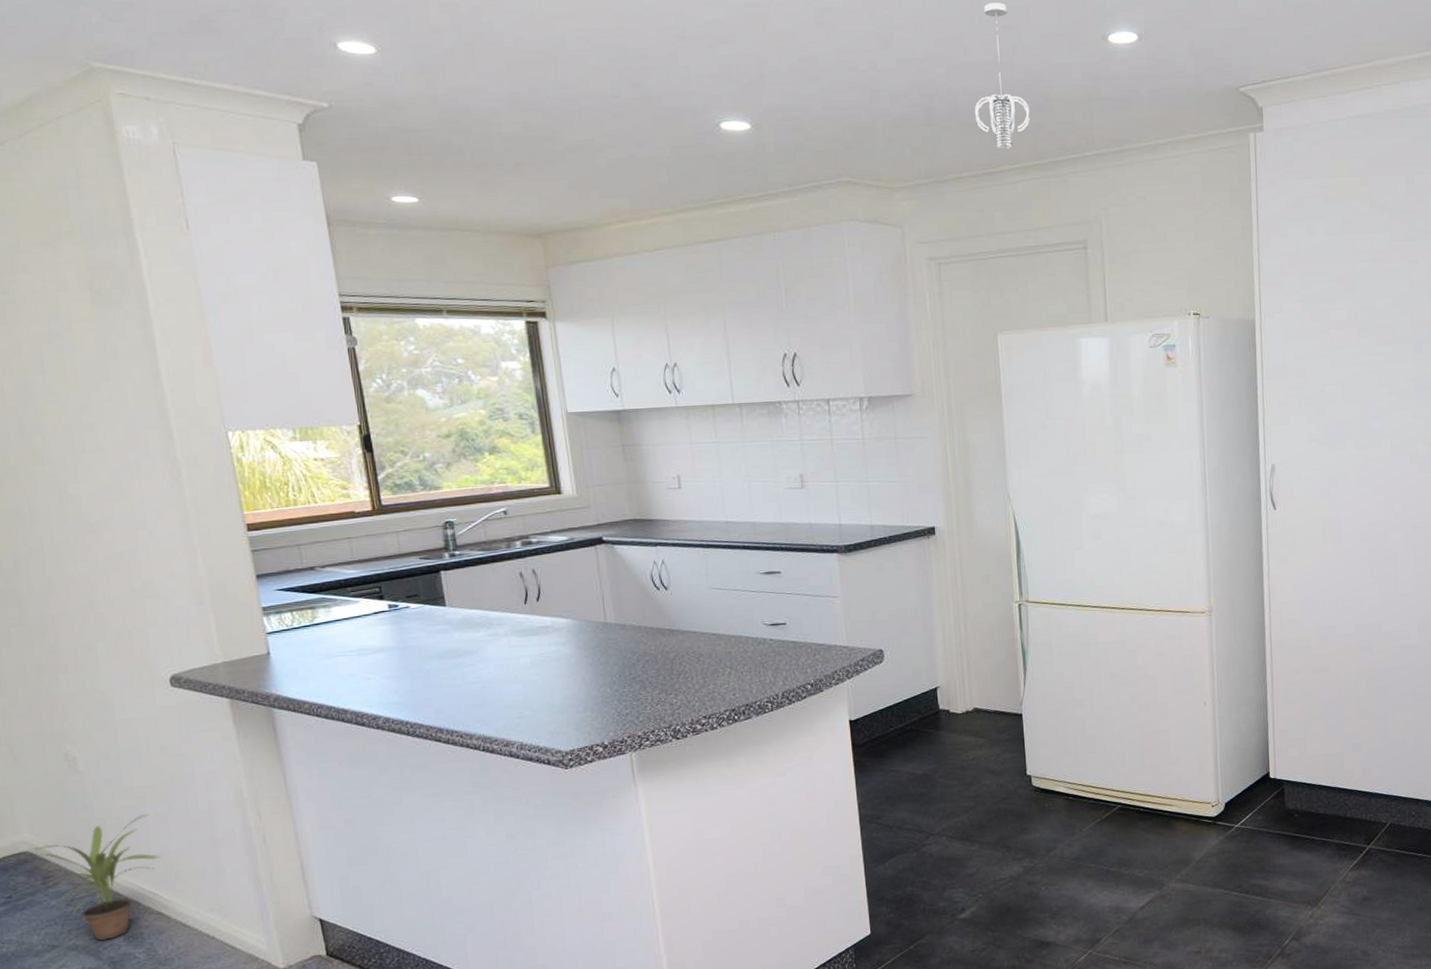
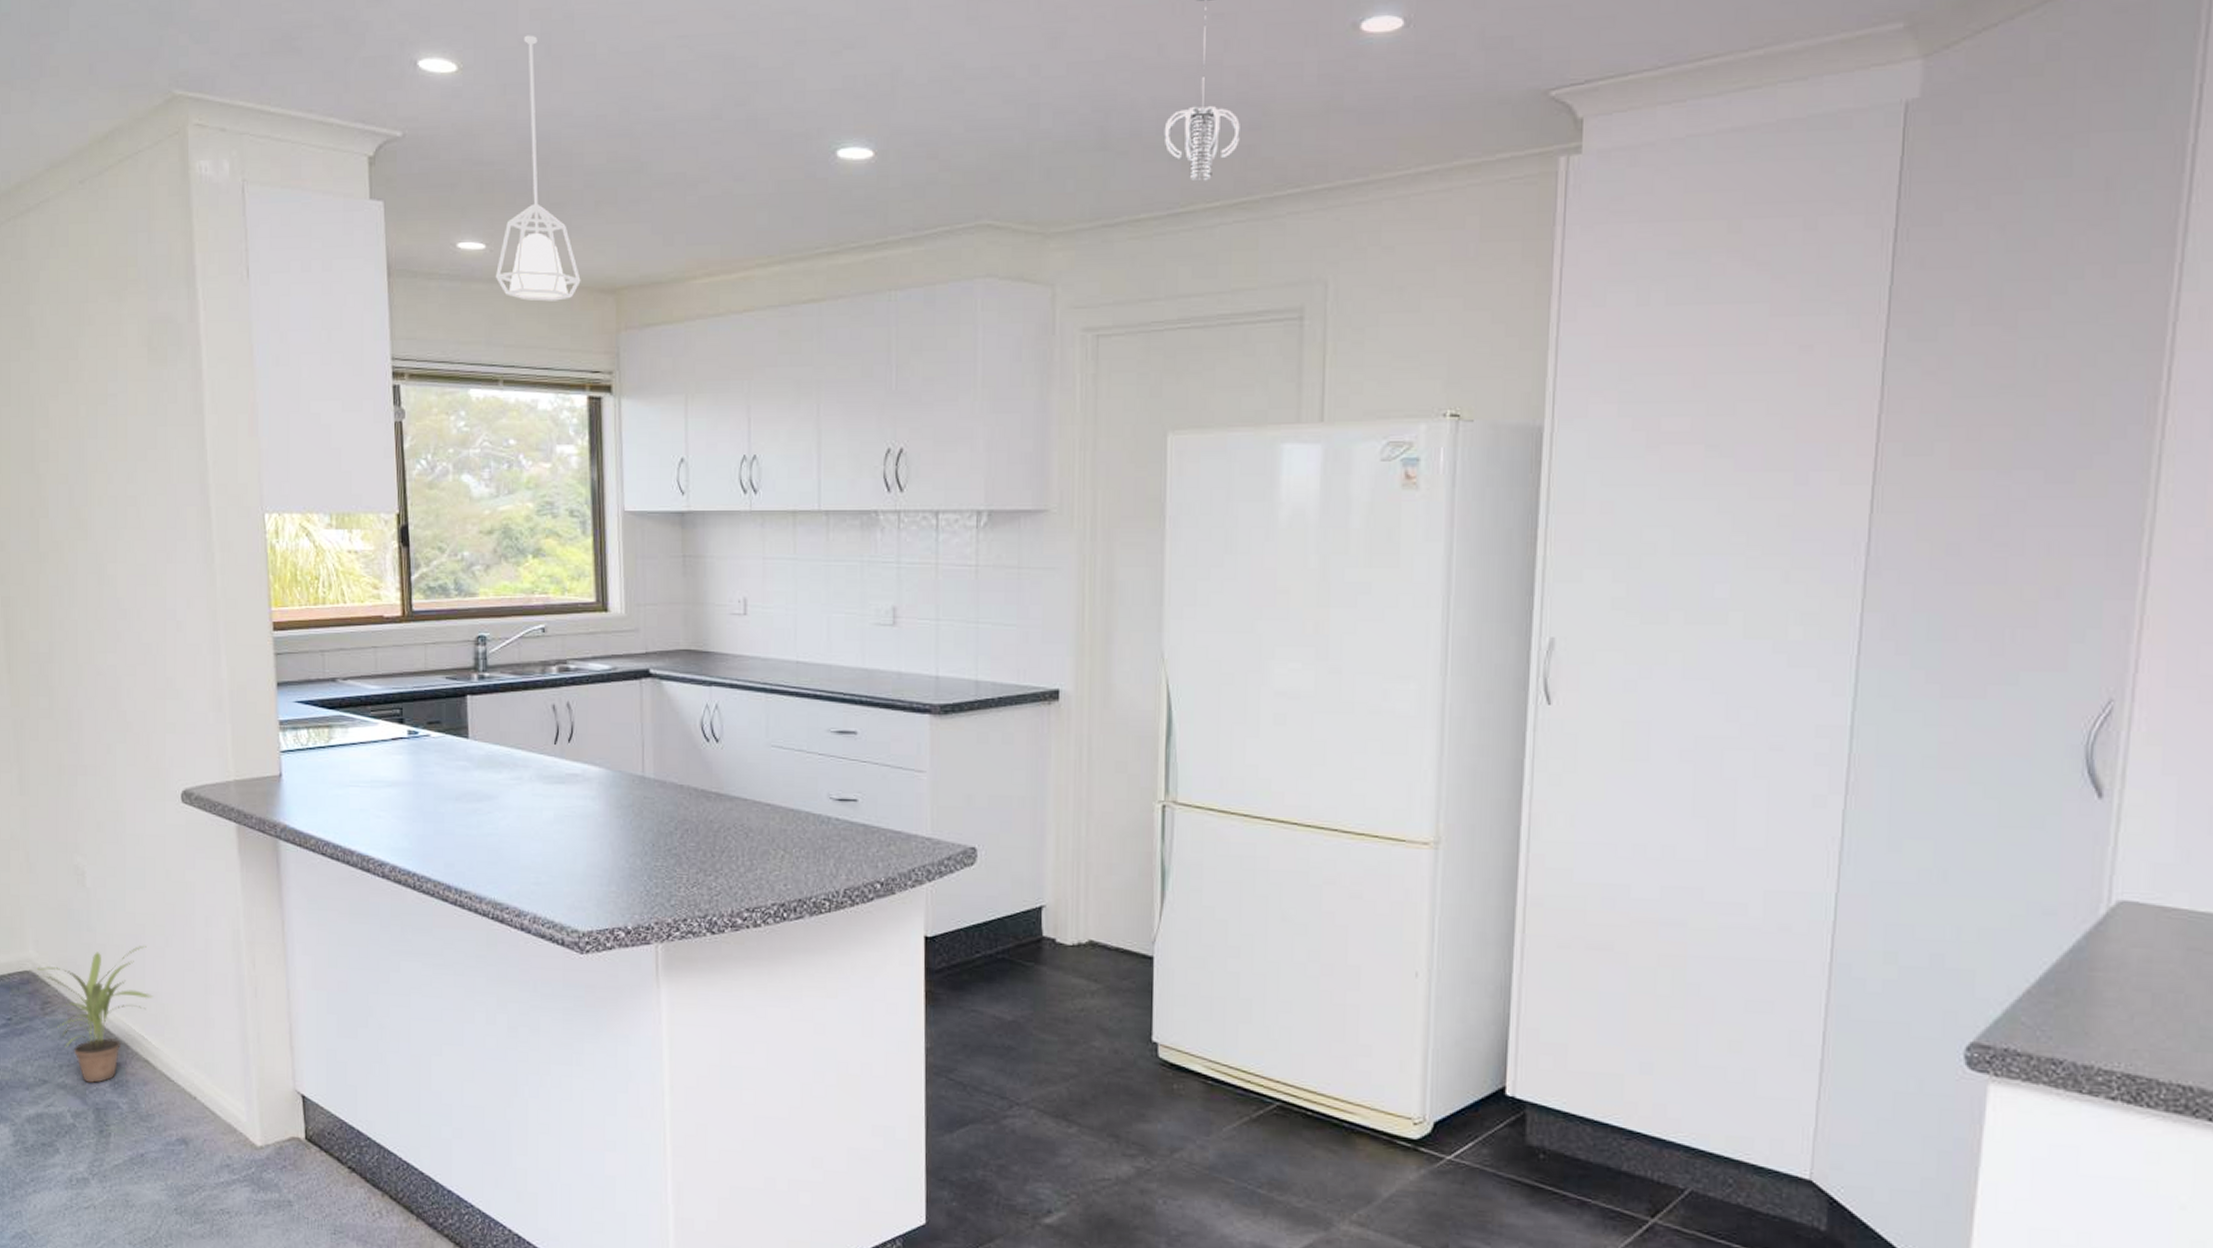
pendant lamp: none [430,24,509,245] -> present [495,35,581,301]

